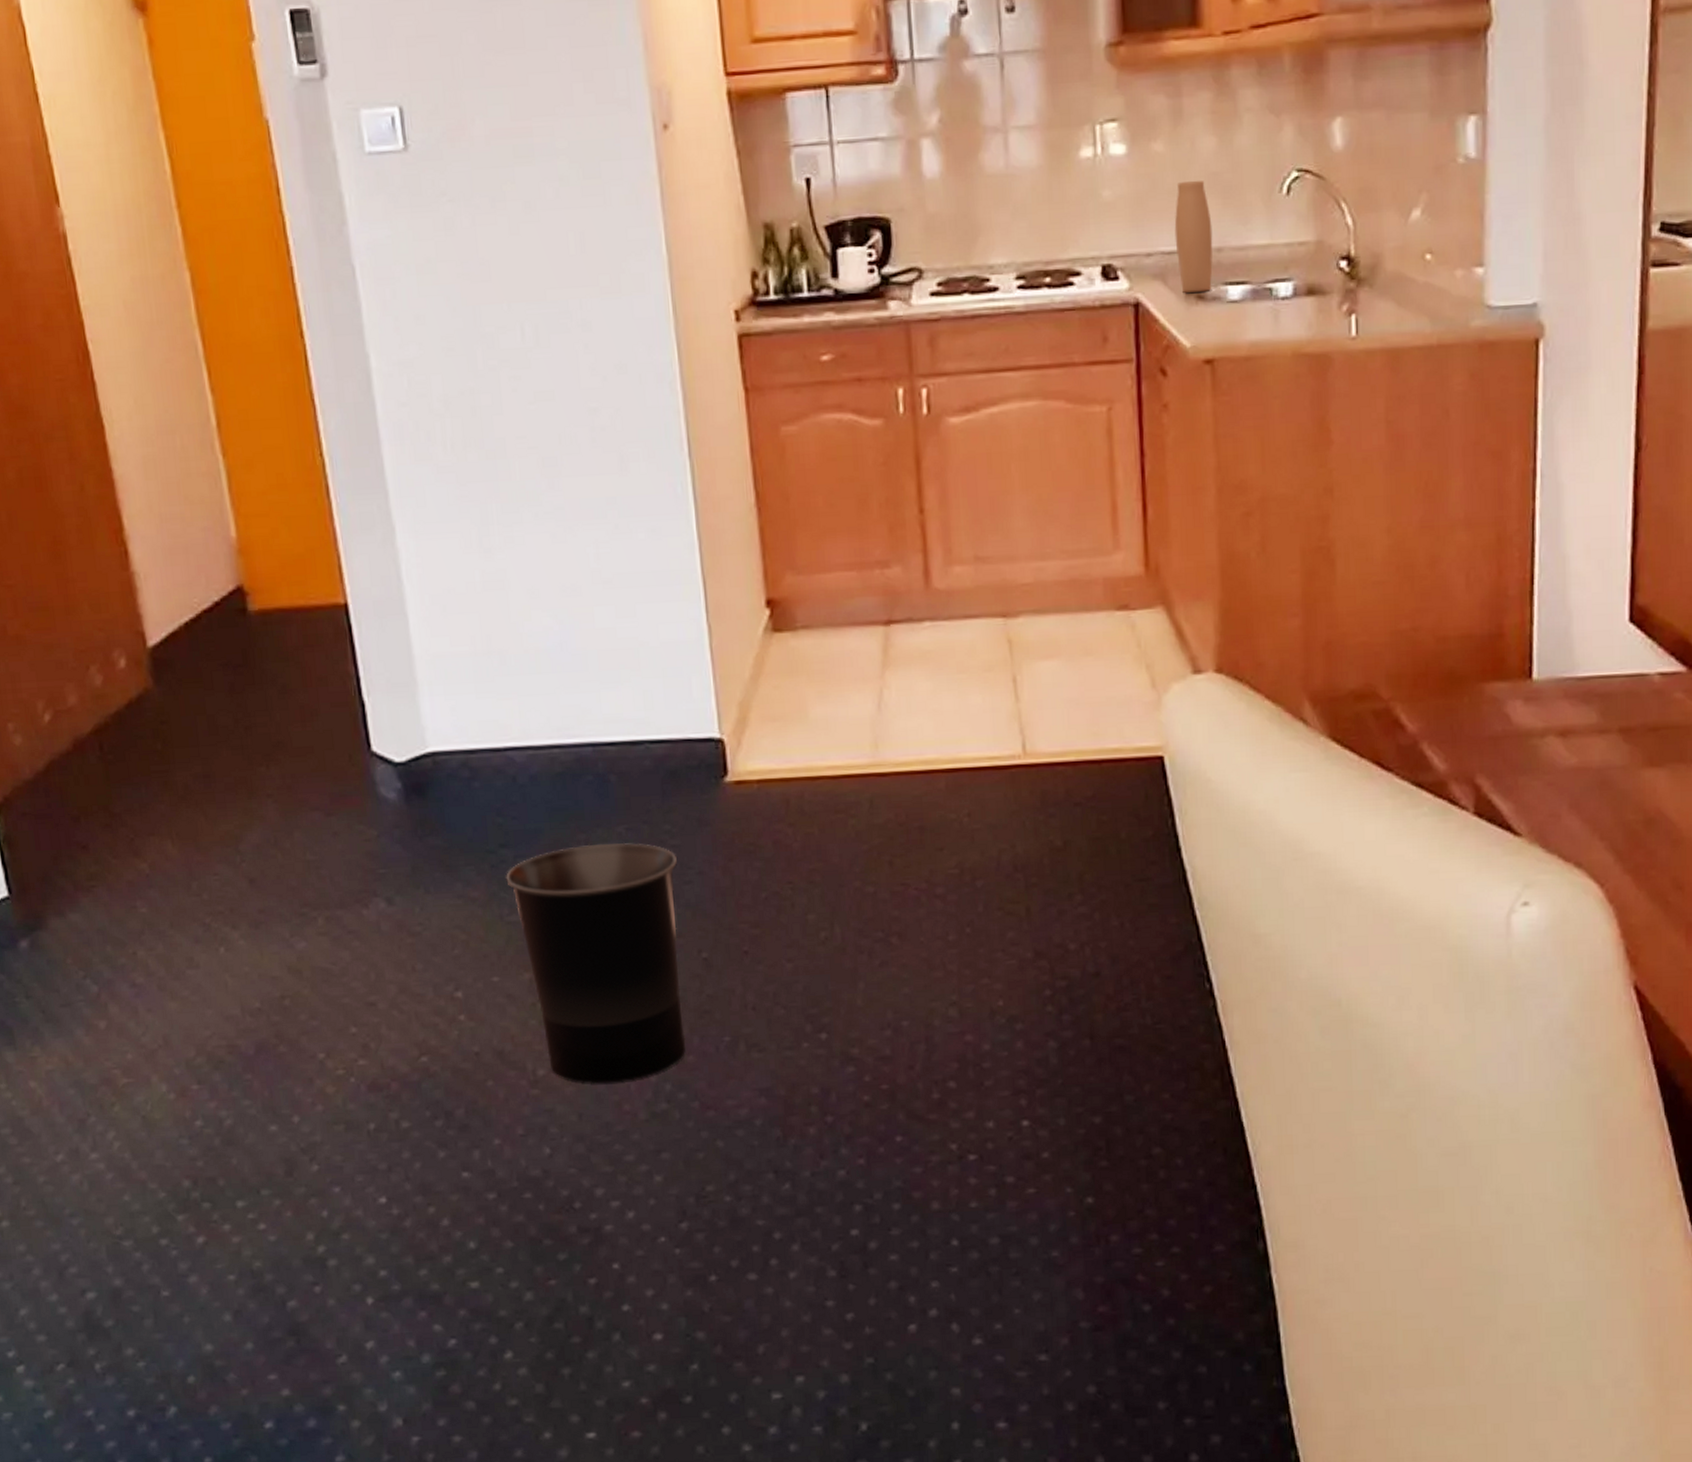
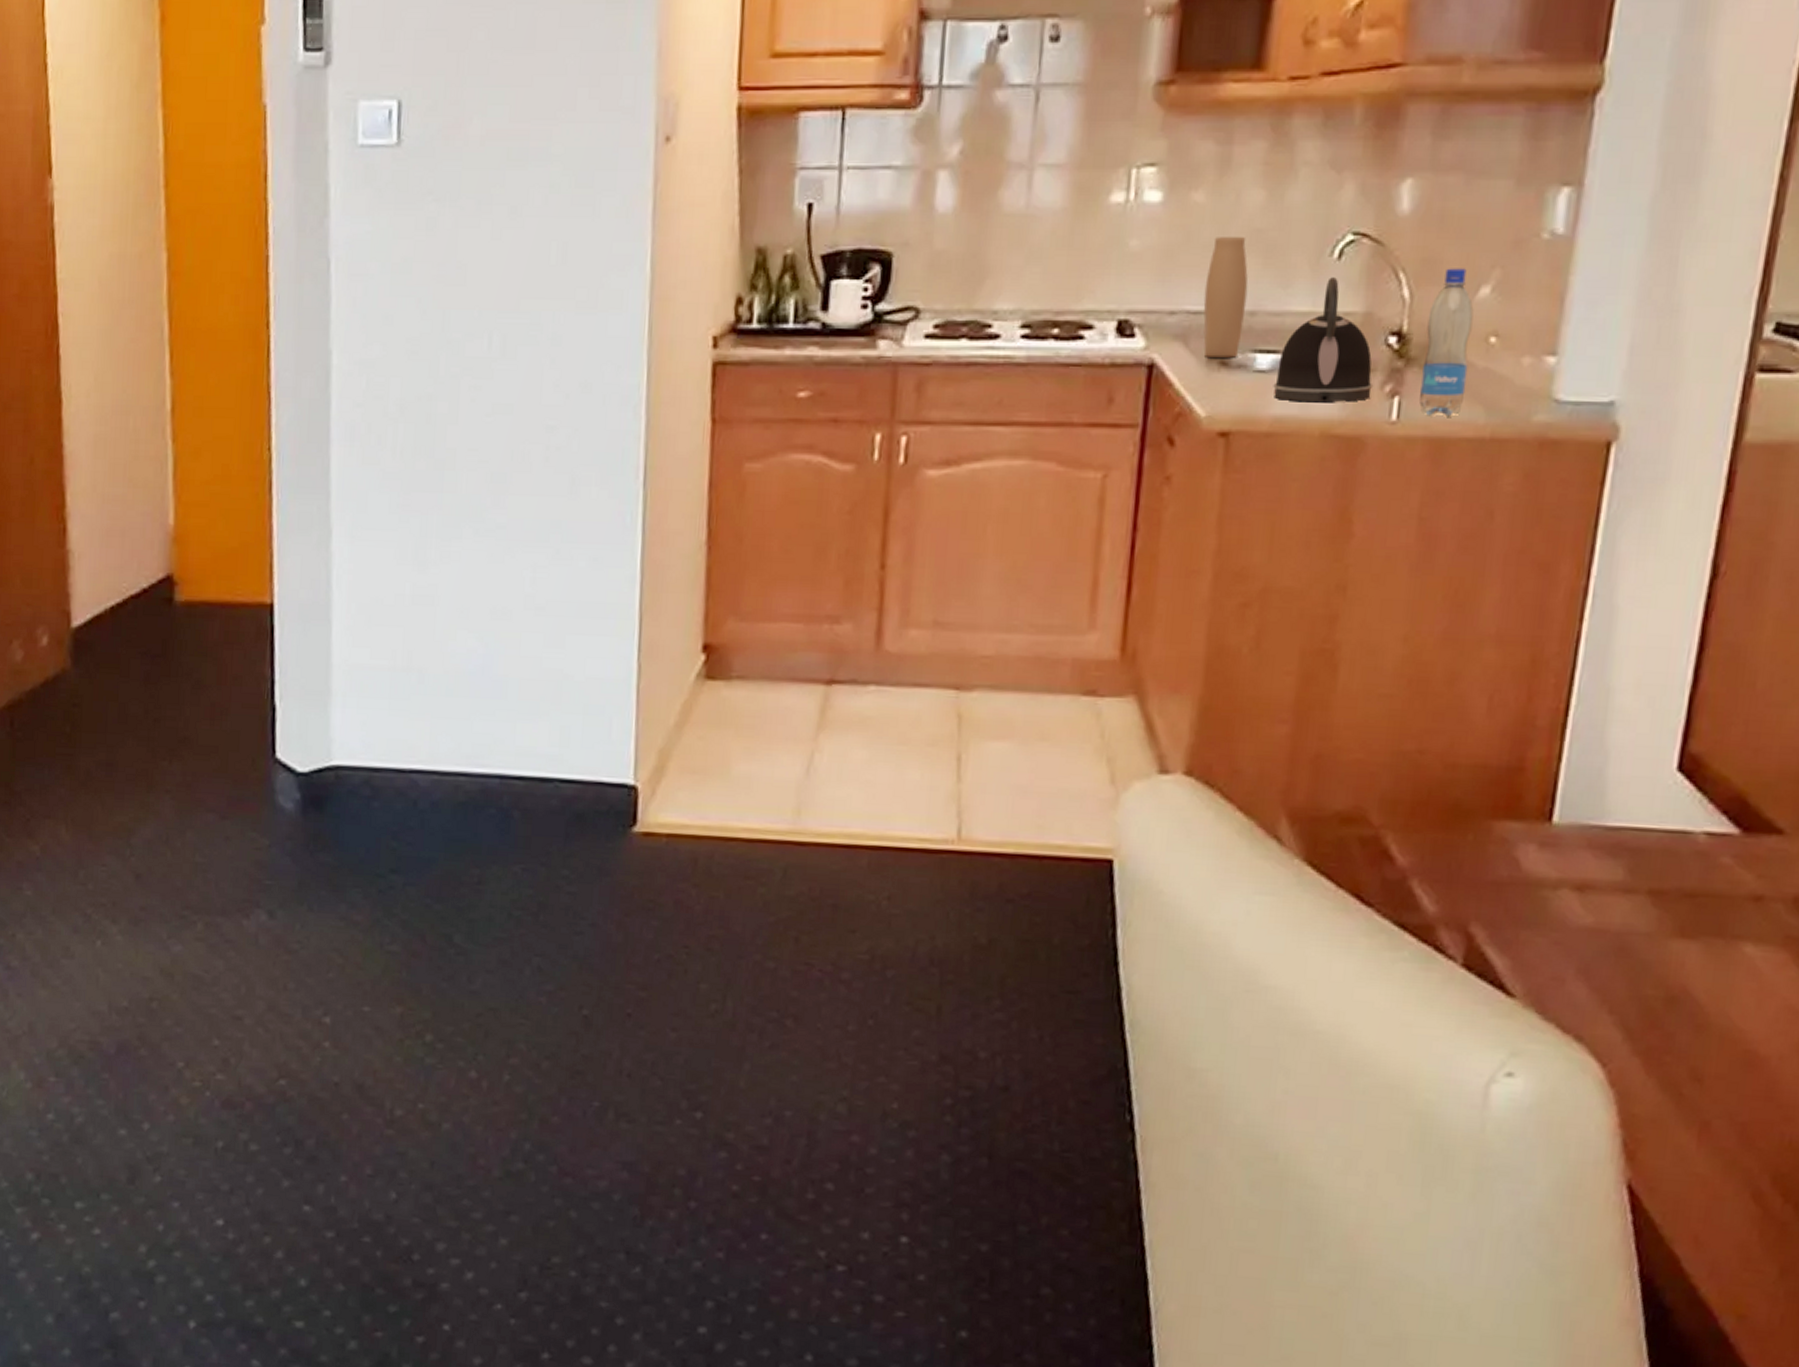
waste bin: present [506,842,686,1084] -> none [392,880,571,1135]
kettle: none [1246,211,1332,327] -> present [1273,277,1374,403]
bottle: none [1371,194,1411,330] -> present [1419,268,1474,417]

